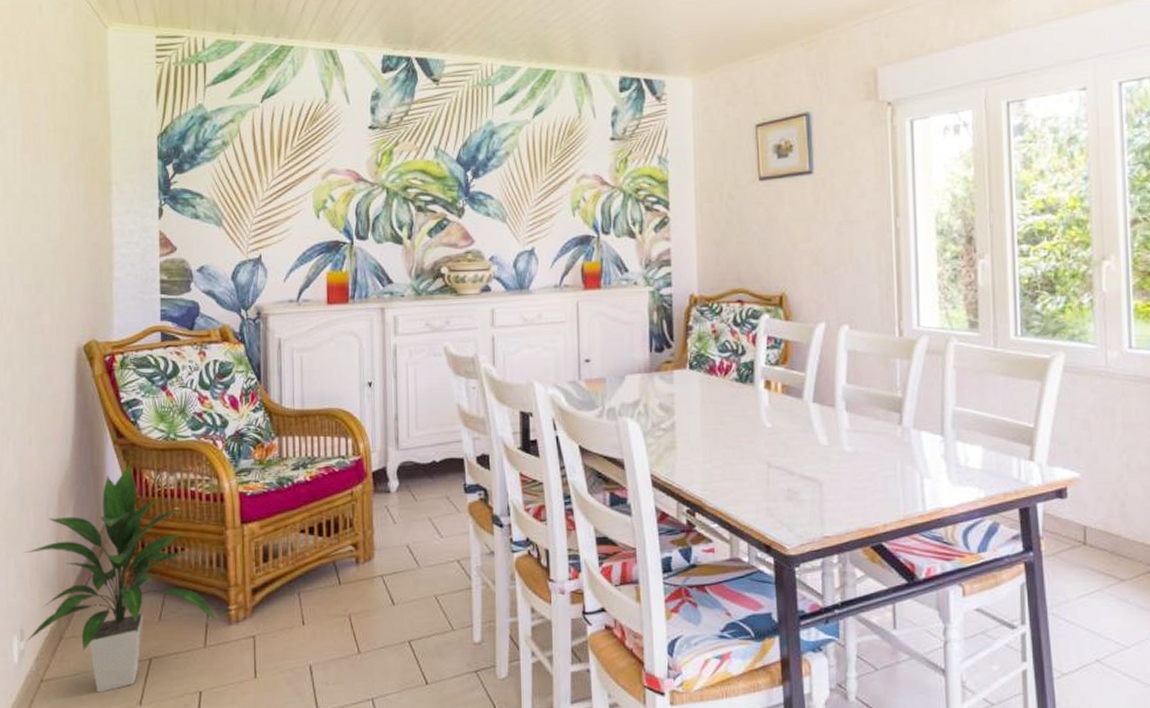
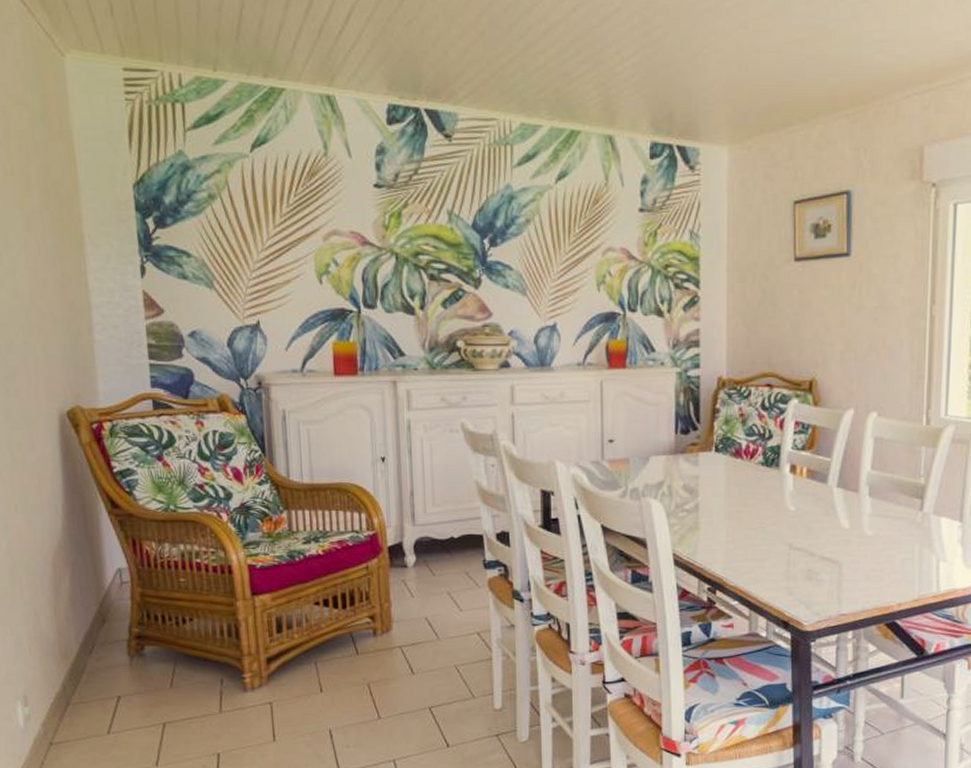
indoor plant: present [23,464,216,693] -> none [19,534,231,755]

